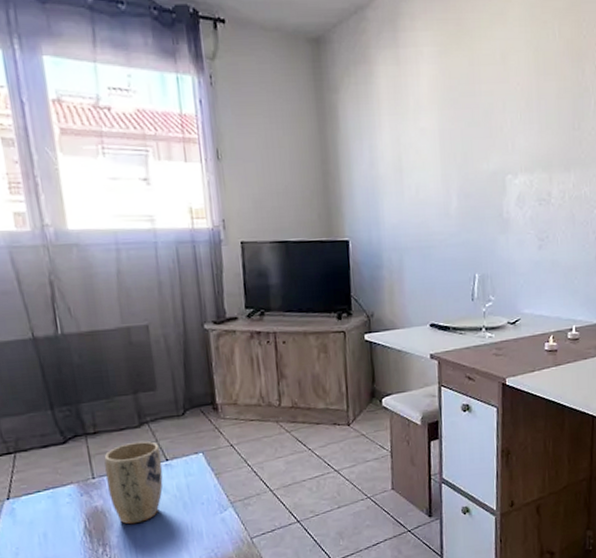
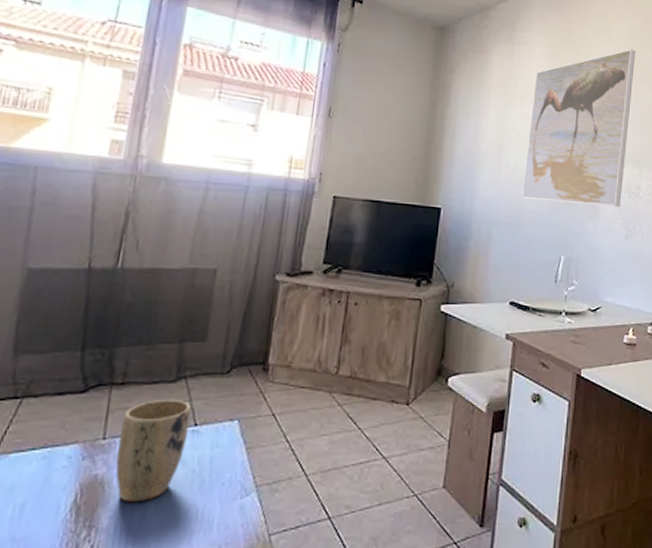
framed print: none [426,33,537,221] -> present [522,49,636,207]

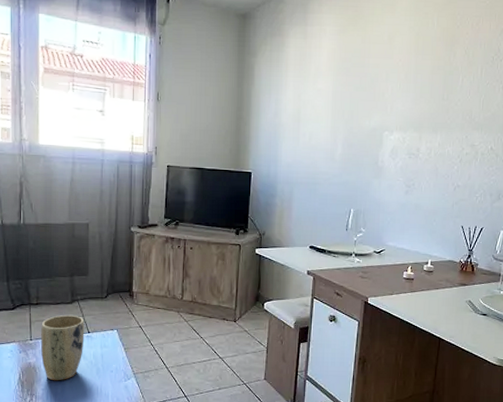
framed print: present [522,49,636,207] -> none [317,21,418,167]

